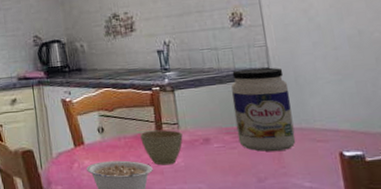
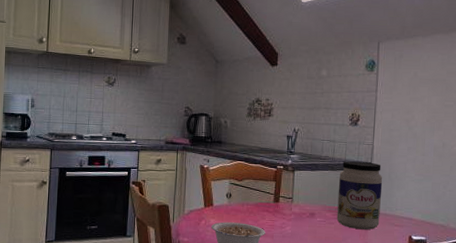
cup: present [140,129,183,166] -> none [260,201,294,231]

